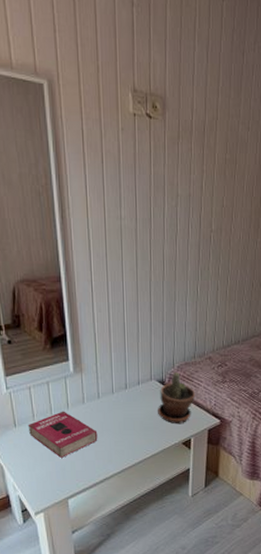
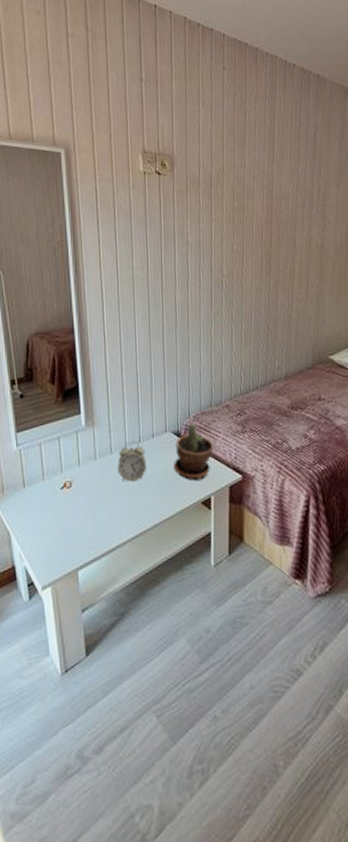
book: present [28,411,98,458] -> none [37,468,110,522]
alarm clock: none [104,387,132,424] -> present [117,441,146,482]

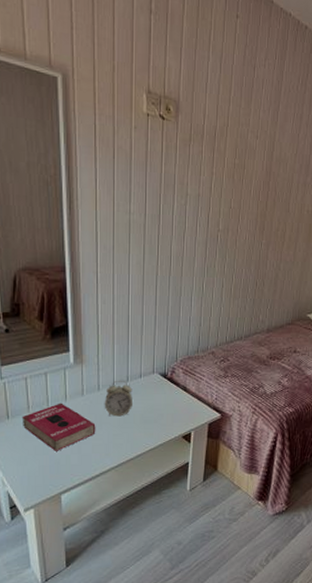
book: none [37,468,110,522] -> present [22,403,96,451]
potted plant: present [174,423,214,481] -> none [159,366,198,418]

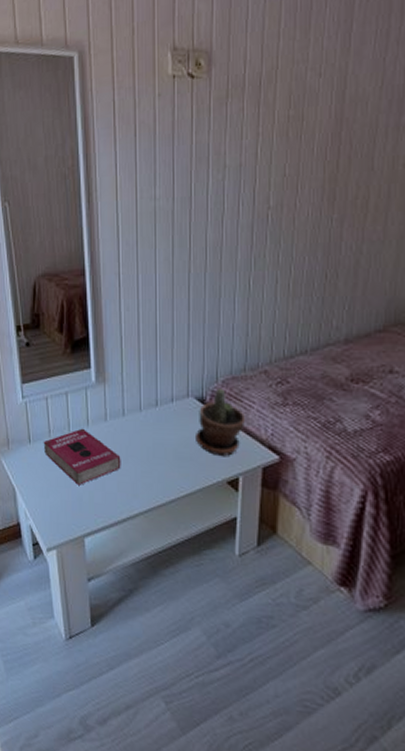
alarm clock: present [104,380,133,417] -> none [130,404,163,450]
potted plant: none [159,366,198,418] -> present [196,389,246,457]

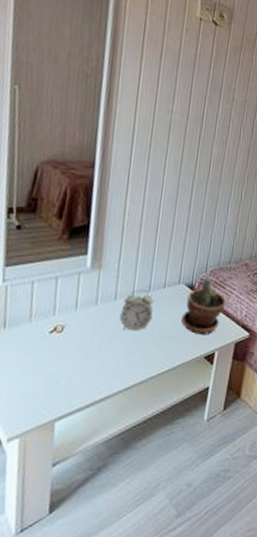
book: present [43,428,121,485] -> none [21,312,107,369]
alarm clock: none [130,404,163,450] -> present [119,289,154,331]

